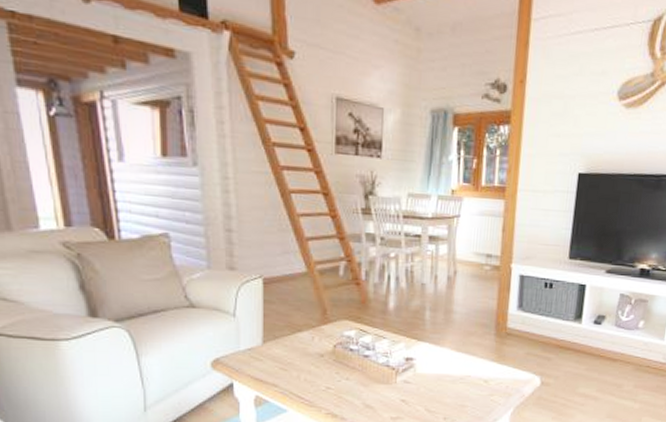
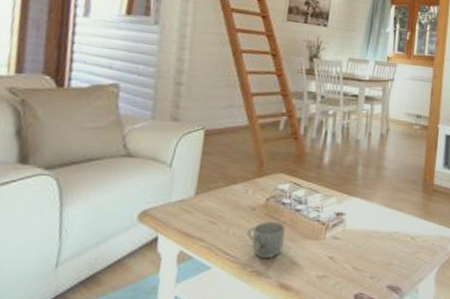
mug: none [317,367,355,402] -> present [246,221,286,259]

